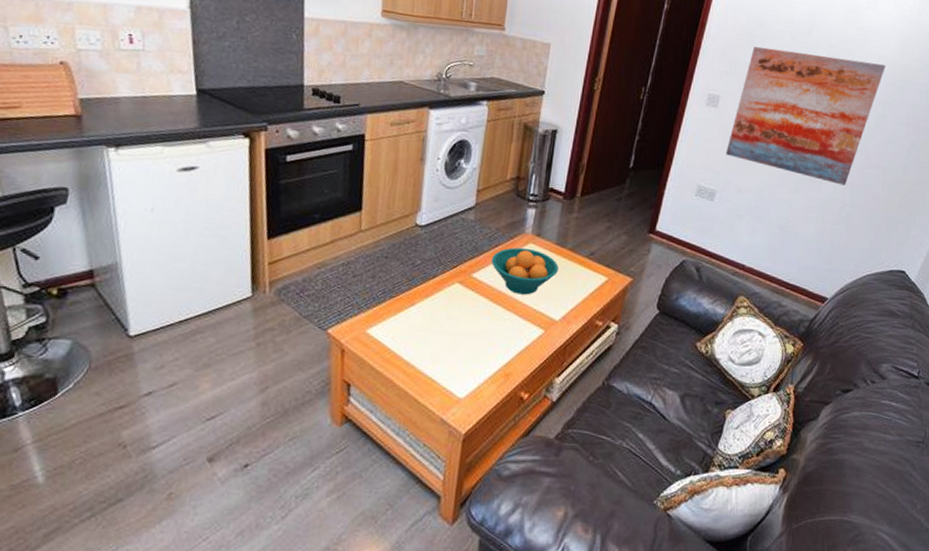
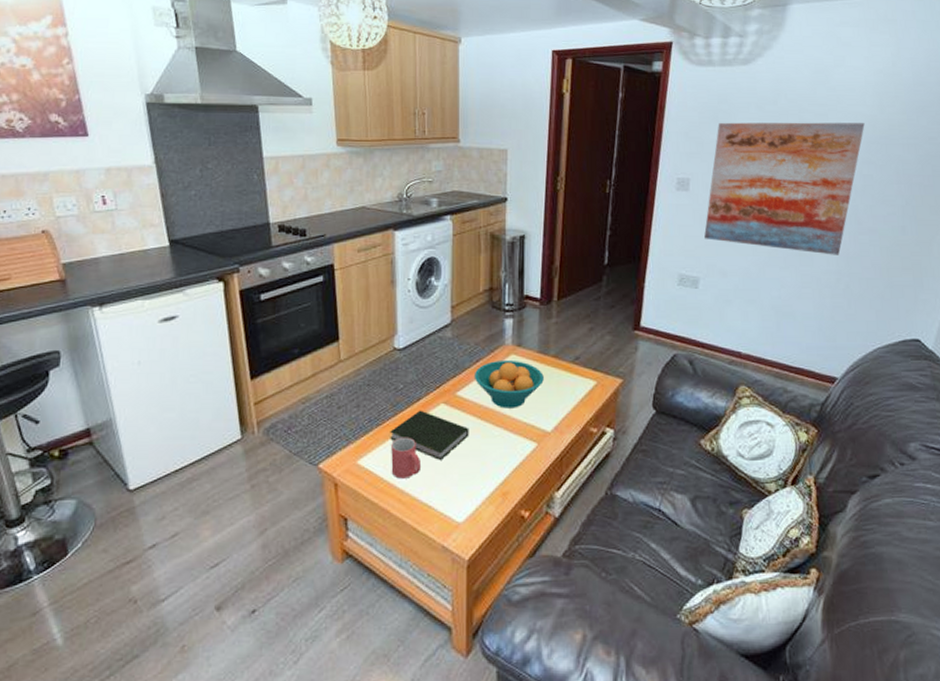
mug: none [399,311,430,352] -> present [391,437,422,479]
book: none [402,287,481,337] -> present [390,410,469,460]

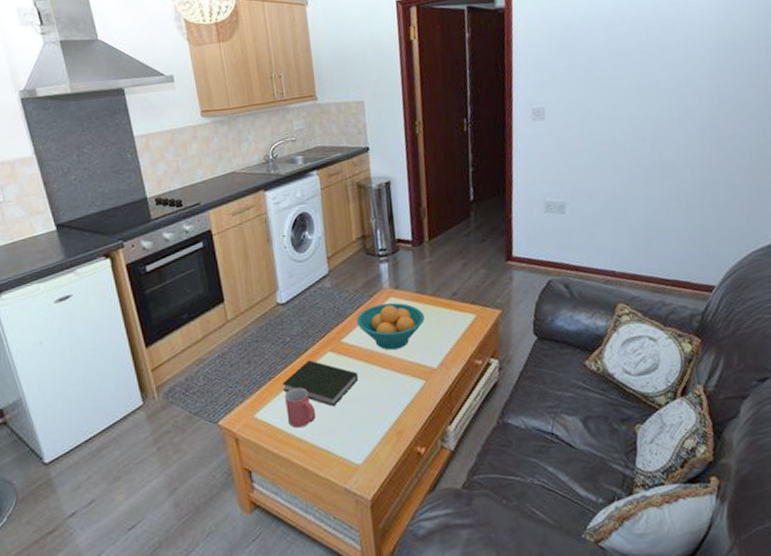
wall art: present [704,122,865,255] -> none [565,32,713,166]

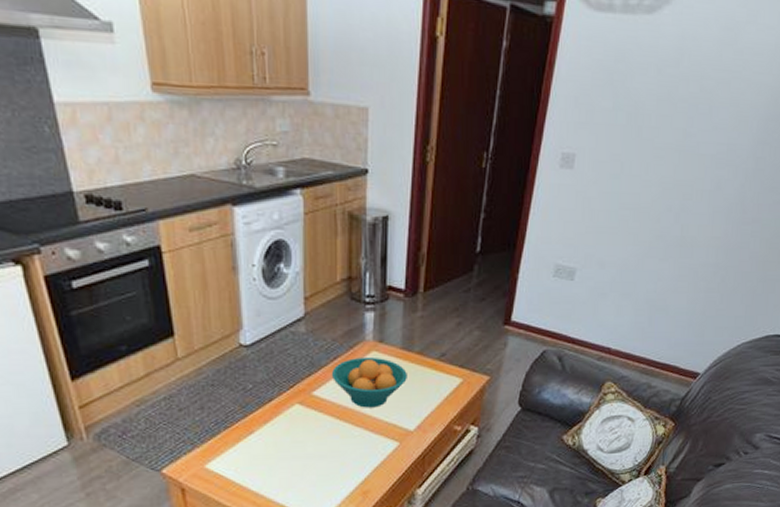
book: present [282,360,359,406] -> none [240,411,327,462]
mug: present [285,387,316,428] -> none [242,439,277,482]

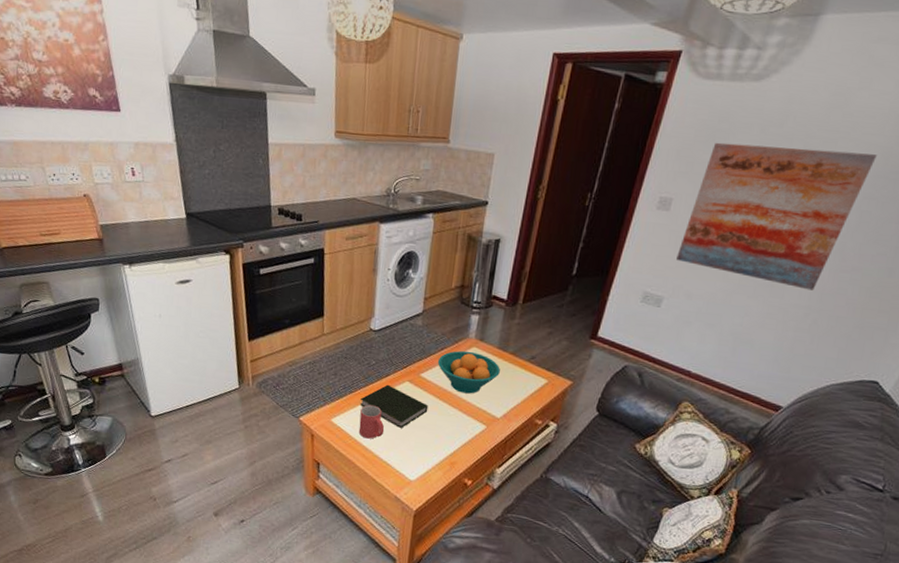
book: none [240,411,327,462] -> present [360,384,429,428]
mug: none [242,439,277,482] -> present [358,404,385,439]
wall art: none [585,86,767,247] -> present [676,142,877,291]

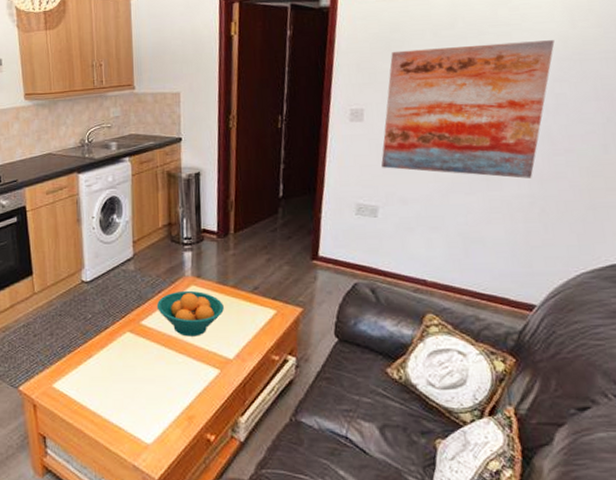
mug: present [358,404,385,439] -> none [83,363,111,401]
book: present [360,384,429,428] -> none [81,338,155,385]

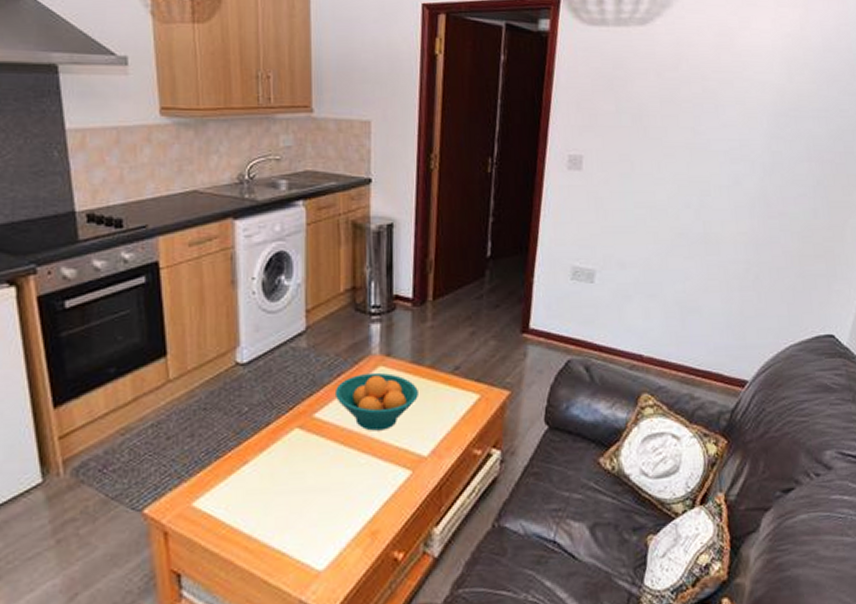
wall art: present [381,40,555,179] -> none [600,90,773,242]

